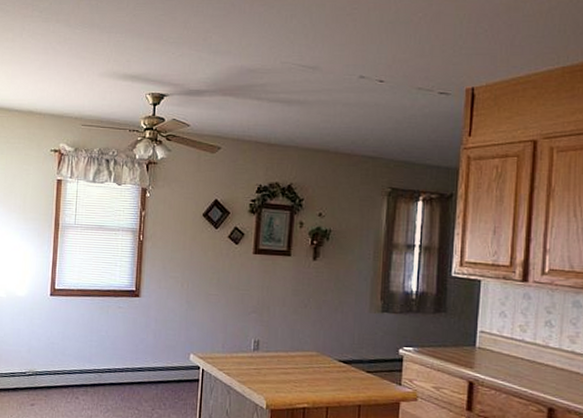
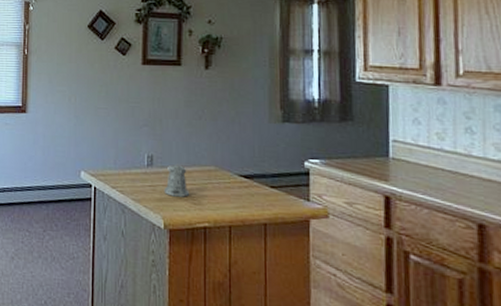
pepper shaker: none [267,349,291,380] -> present [163,165,189,197]

